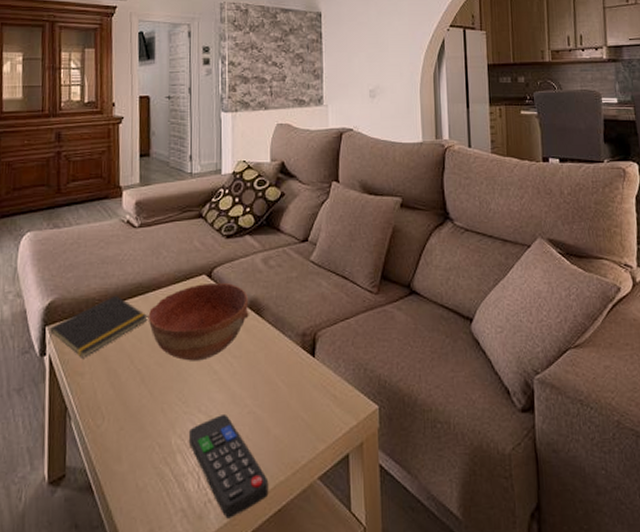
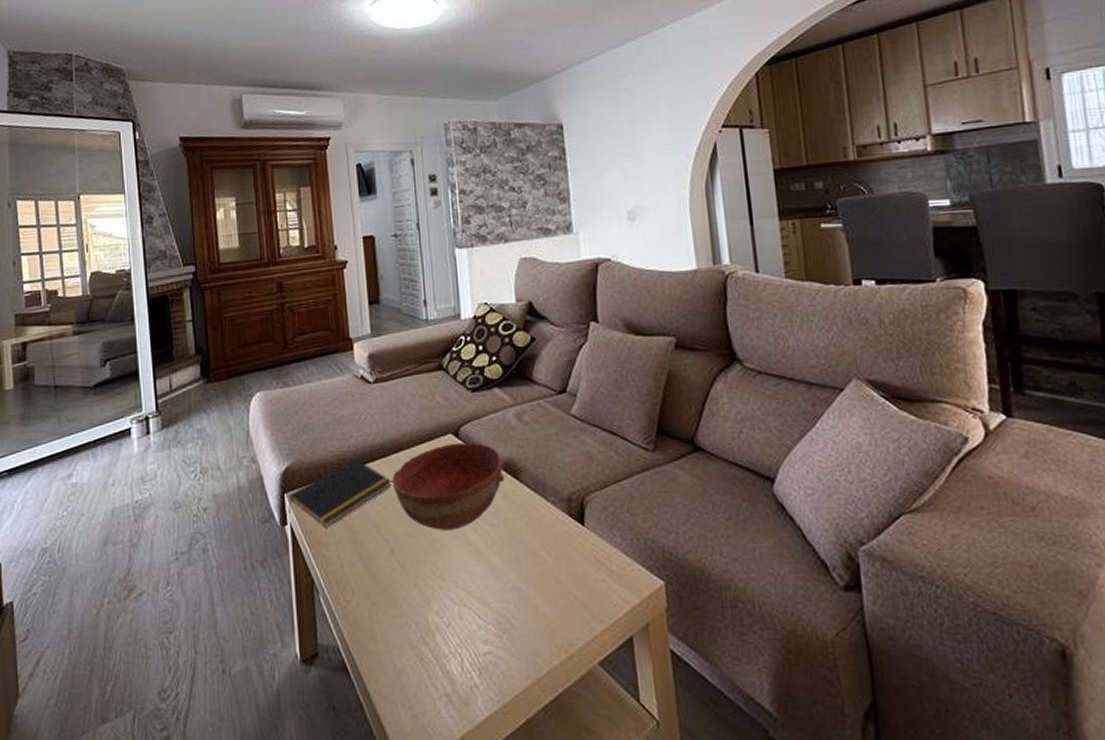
remote control: present [188,413,269,519] -> none [446,589,542,706]

